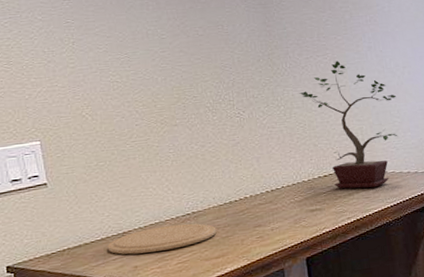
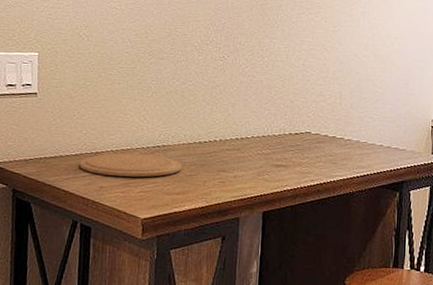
potted plant: present [299,60,398,189] -> none [285,21,383,155]

